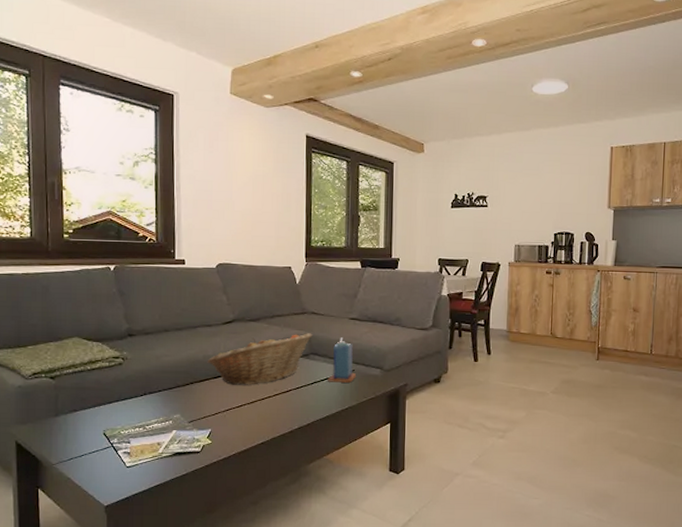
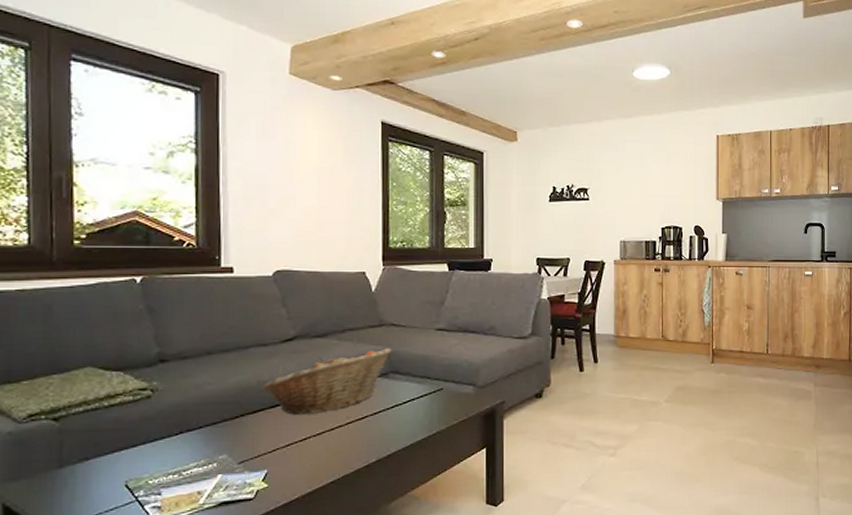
candle: present [327,337,356,383] -> none [410,351,444,404]

